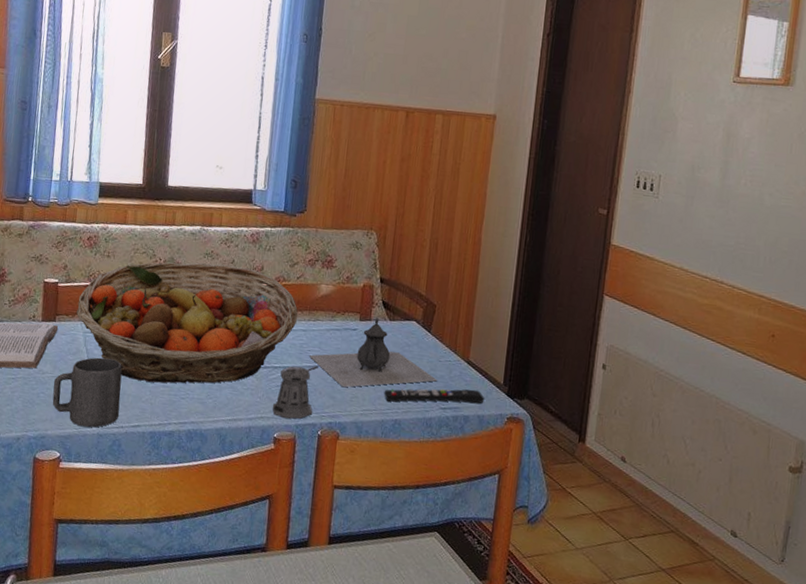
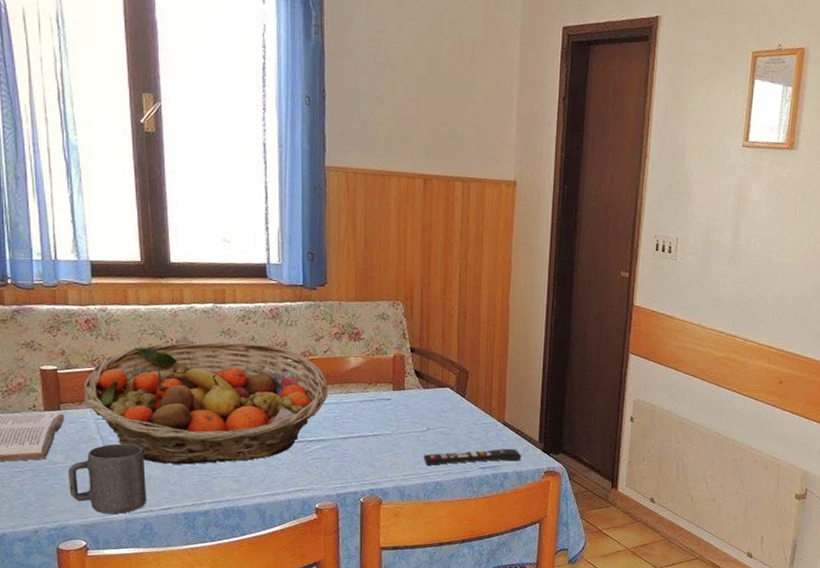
pepper shaker: present [272,365,318,419] -> none [310,436,355,489]
teapot: present [309,317,438,388] -> none [345,386,476,456]

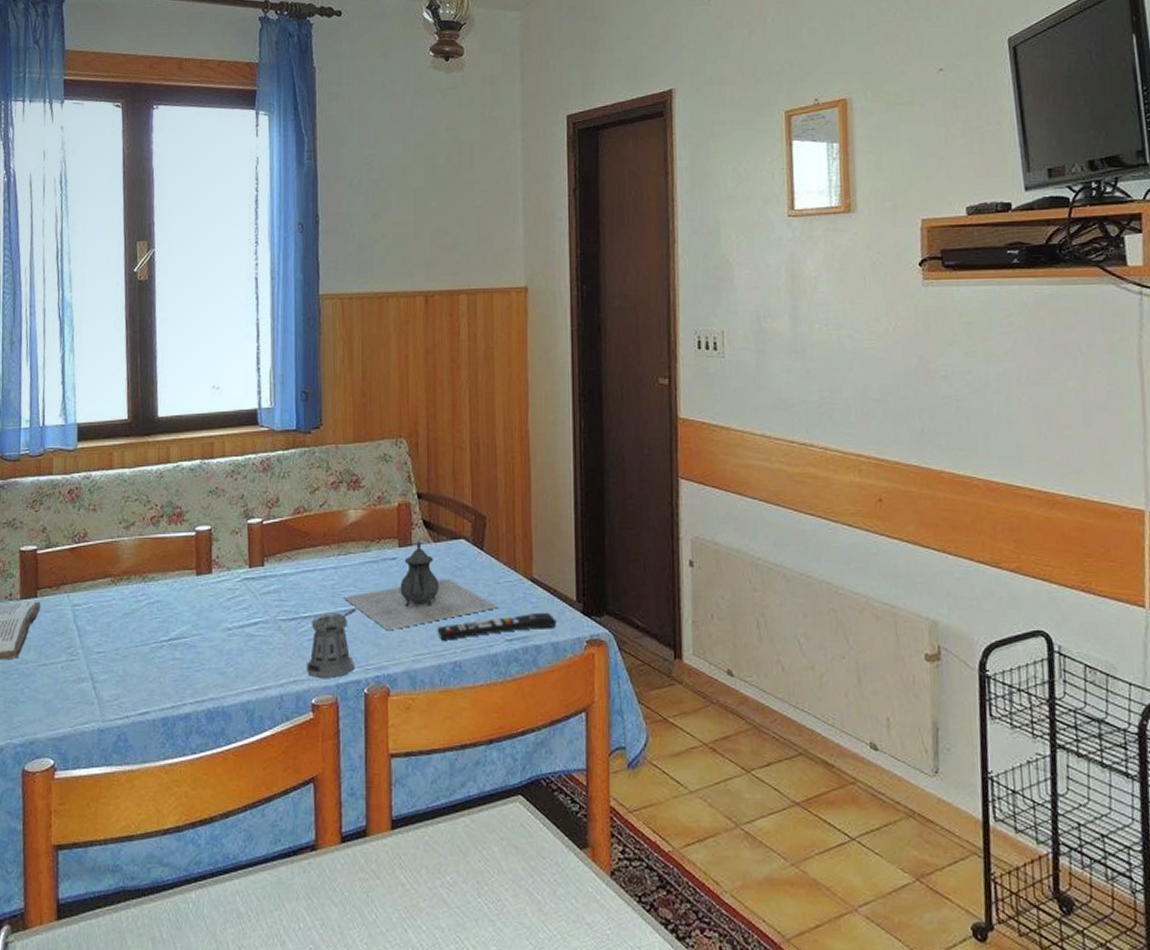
mug: present [67,443,146,514] -> none [39,634,123,723]
fruit basket: present [83,341,328,465] -> none [62,501,324,656]
pepper shaker: none [310,436,355,489] -> present [306,608,356,678]
teapot: none [345,386,476,456] -> present [344,540,499,631]

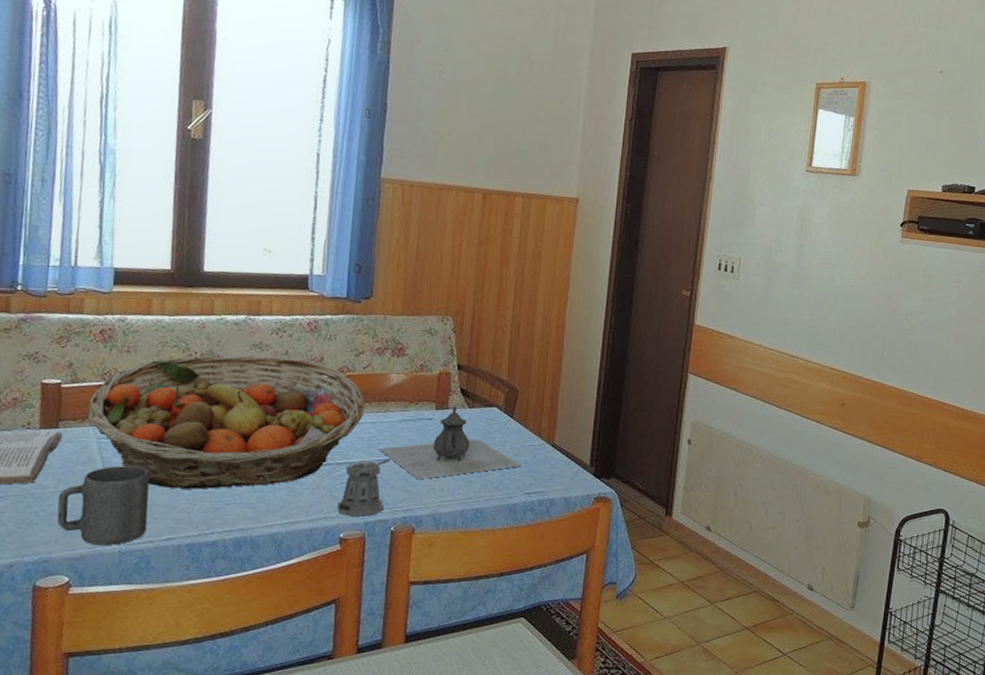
mug: none [39,634,123,723] -> present [56,466,150,546]
fruit basket: none [62,501,324,656] -> present [87,355,365,489]
remote control: present [437,612,557,640] -> none [463,472,571,491]

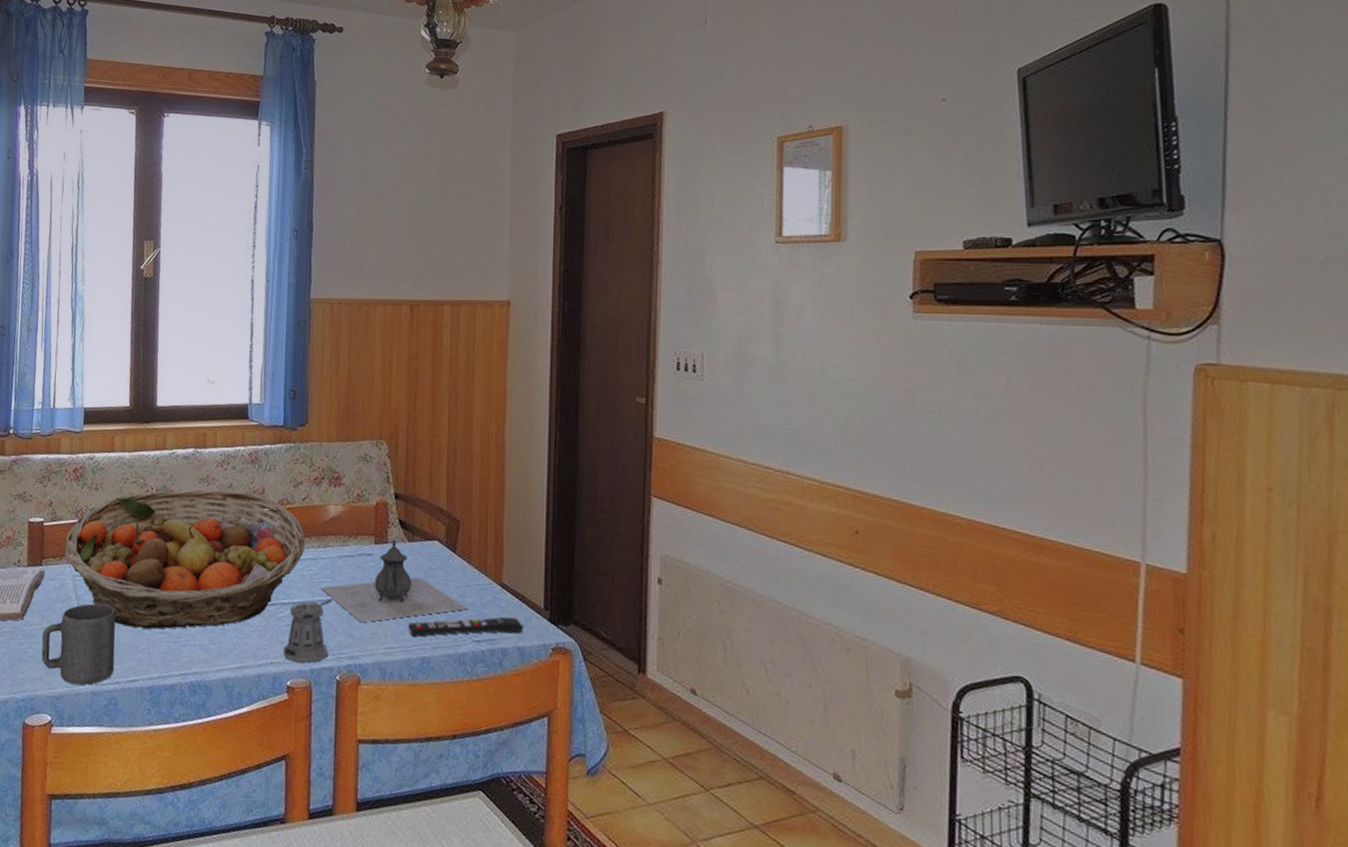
remote control: none [463,472,571,491] -> present [408,616,524,637]

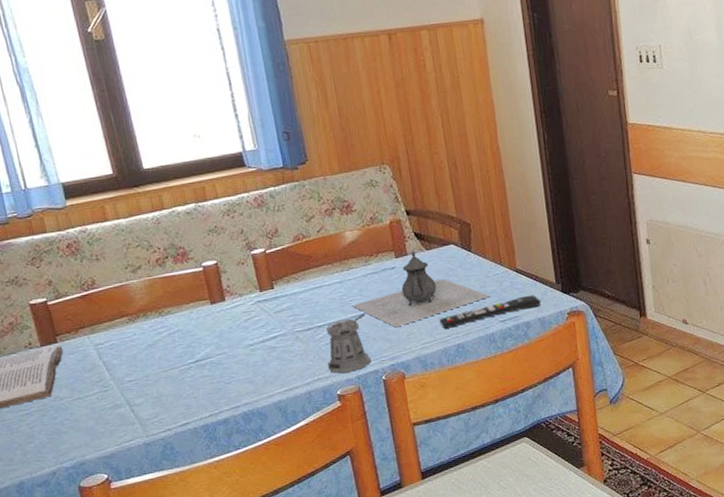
mug: present [41,603,116,685] -> none [75,364,162,442]
fruit basket: present [64,489,305,629] -> none [76,234,330,379]

